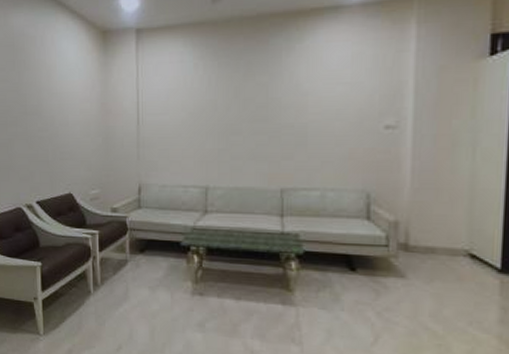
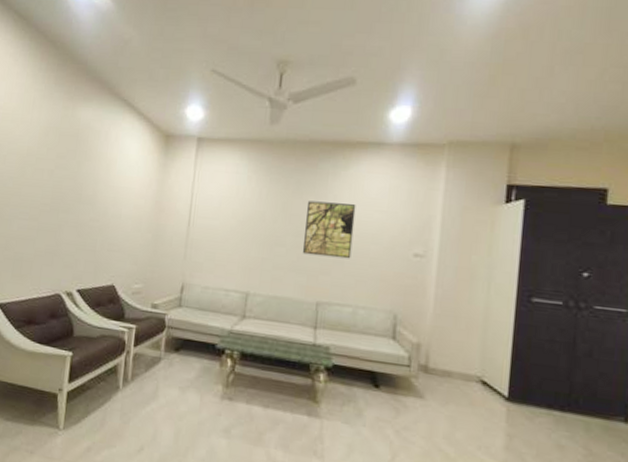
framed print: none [262,80,316,140] -> present [303,201,356,259]

